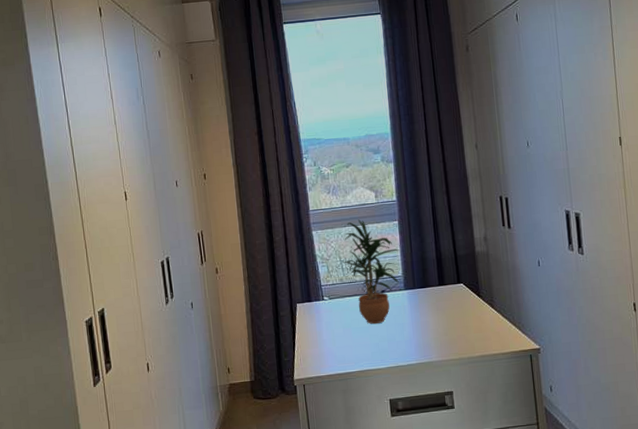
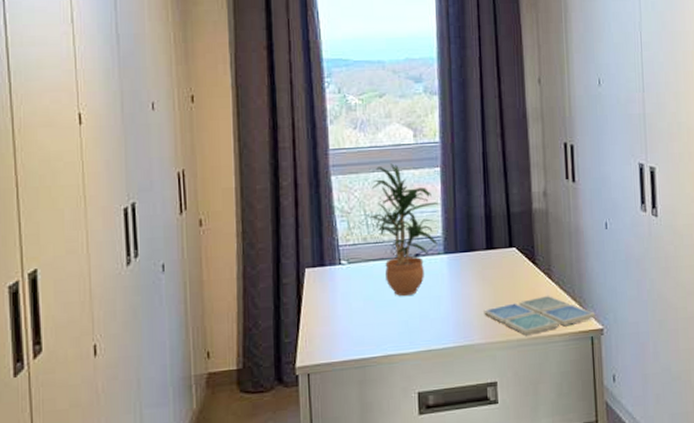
drink coaster: none [439,321,533,354] -> present [484,294,596,336]

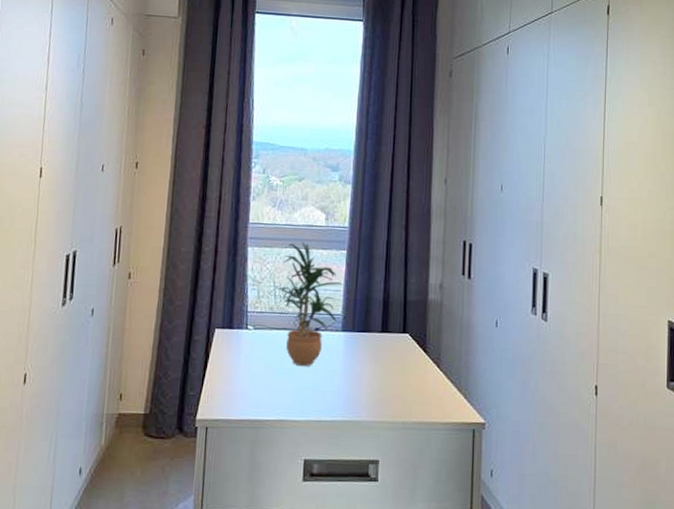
drink coaster: present [484,294,596,336] -> none [373,383,479,419]

